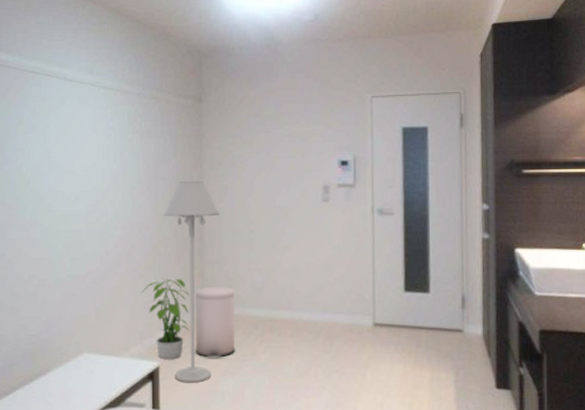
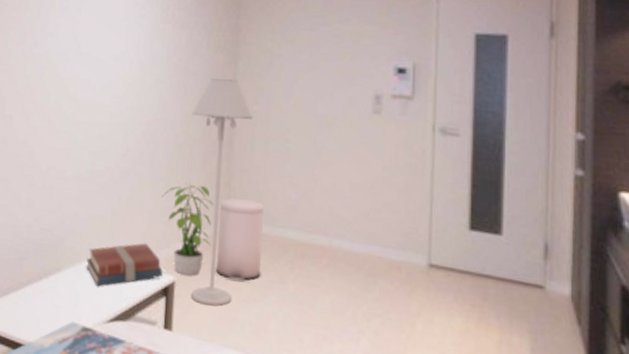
books: none [75,336,148,380] -> present [86,243,163,286]

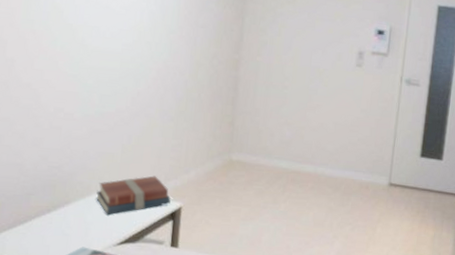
potted plant: present [161,182,214,276] -> none [170,122,219,202]
floor lamp: present [190,78,253,306] -> none [195,31,256,225]
pedal bin: present [216,198,264,281] -> none [219,135,262,204]

